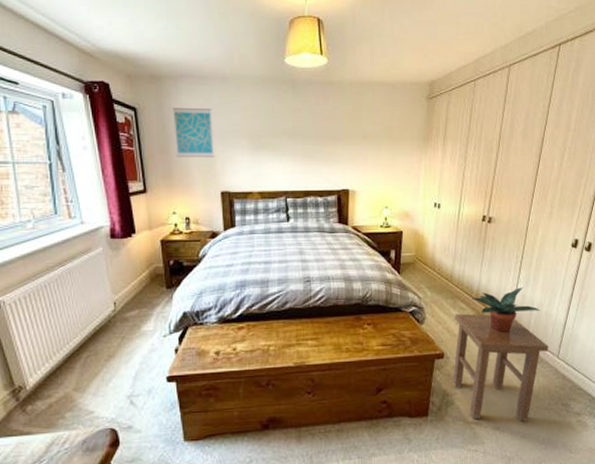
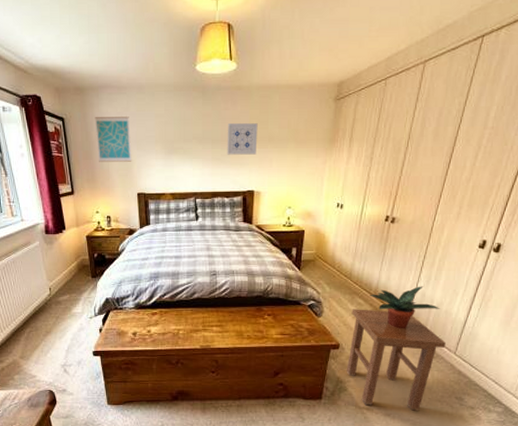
wall art: none [319,119,351,152] -> present [227,123,258,155]

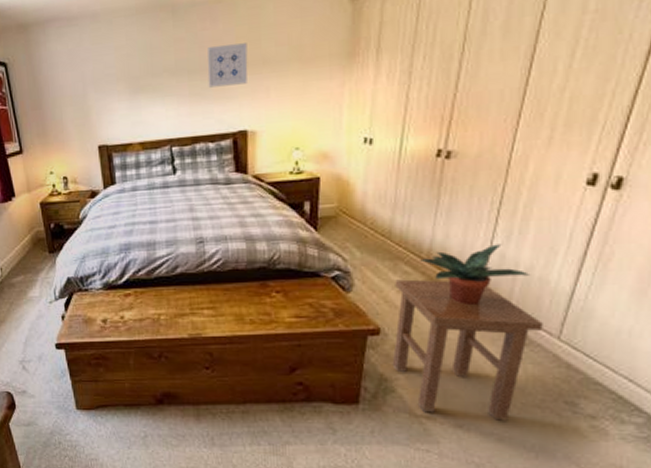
wall art: present [94,117,132,162] -> none [42,53,90,112]

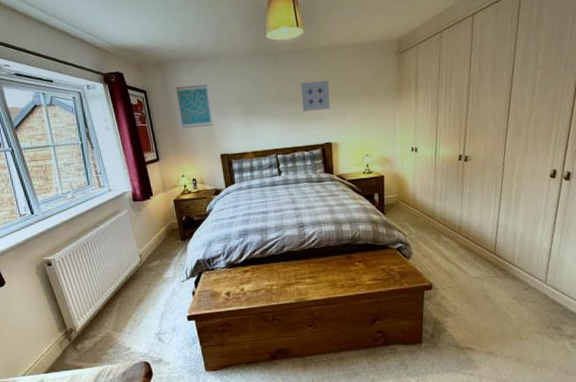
wall art: none [42,53,90,112] -> present [175,84,213,129]
stool: present [392,279,543,421] -> none [439,246,535,346]
potted plant: present [420,244,531,306] -> none [455,219,524,264]

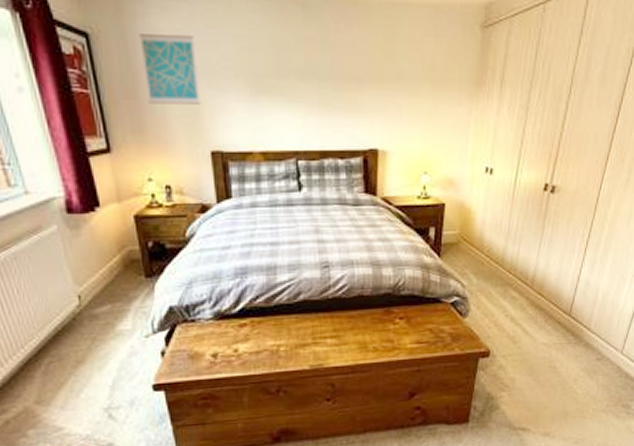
wall art: present [301,80,330,112] -> none [339,53,382,99]

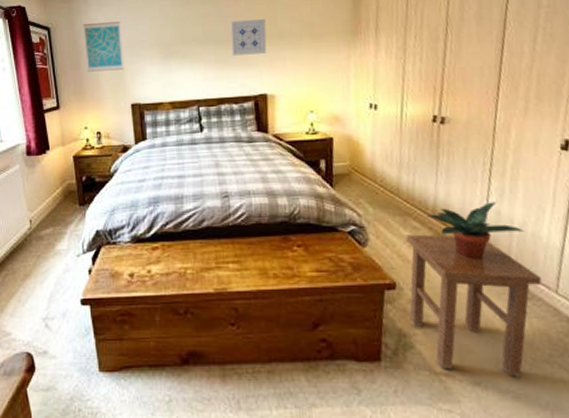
wall art: none [339,53,382,99] -> present [231,19,267,56]
stool: none [498,304,612,426] -> present [405,234,542,377]
potted plant: none [526,272,606,327] -> present [427,202,525,261]

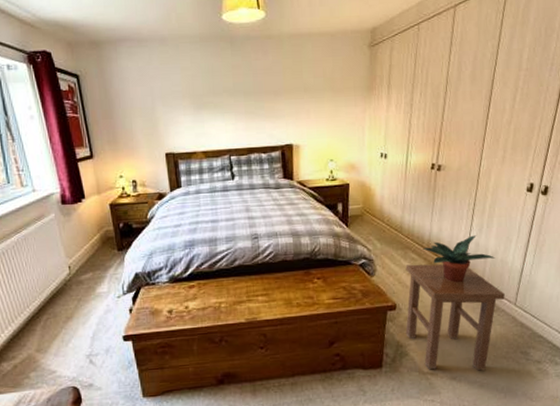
wall art: present [83,21,125,72] -> none [113,71,158,121]
wall art: present [231,19,267,56] -> none [260,73,293,108]

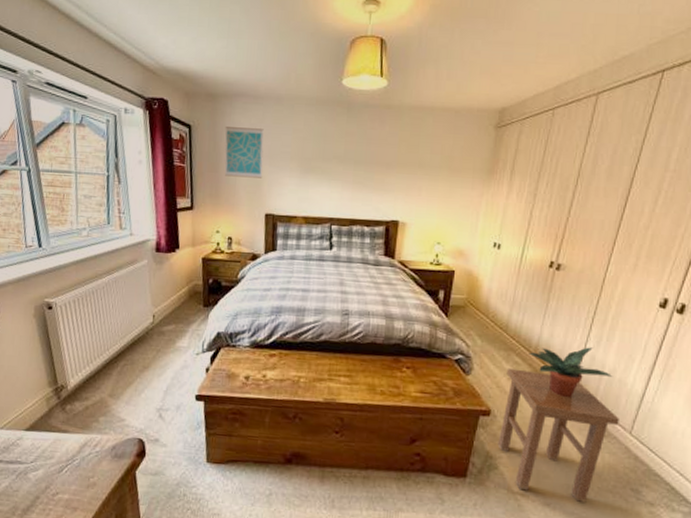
wall art: none [113,71,158,121] -> present [224,127,264,179]

